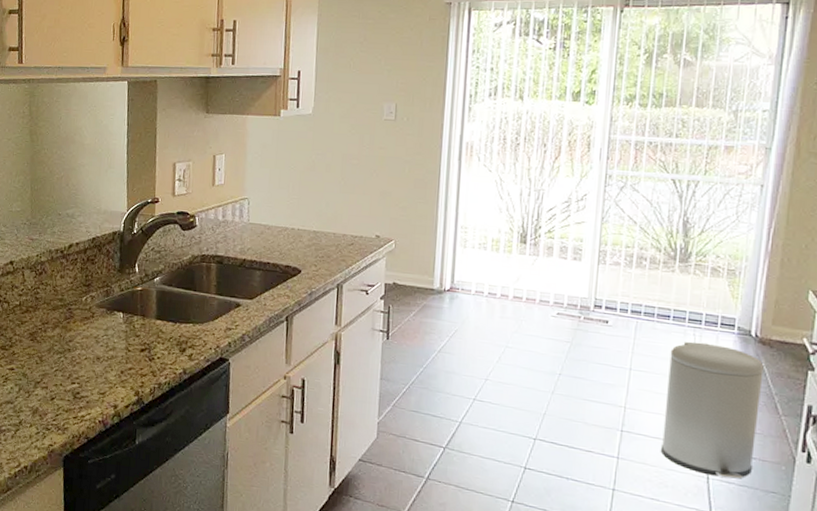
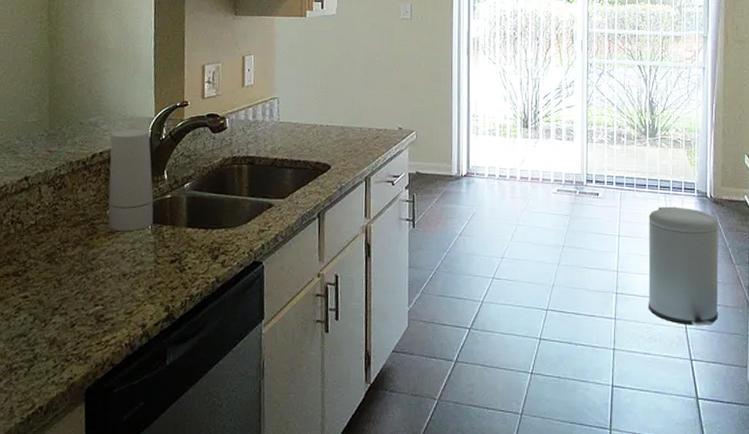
canister: none [83,222,126,319] -> present [108,128,154,232]

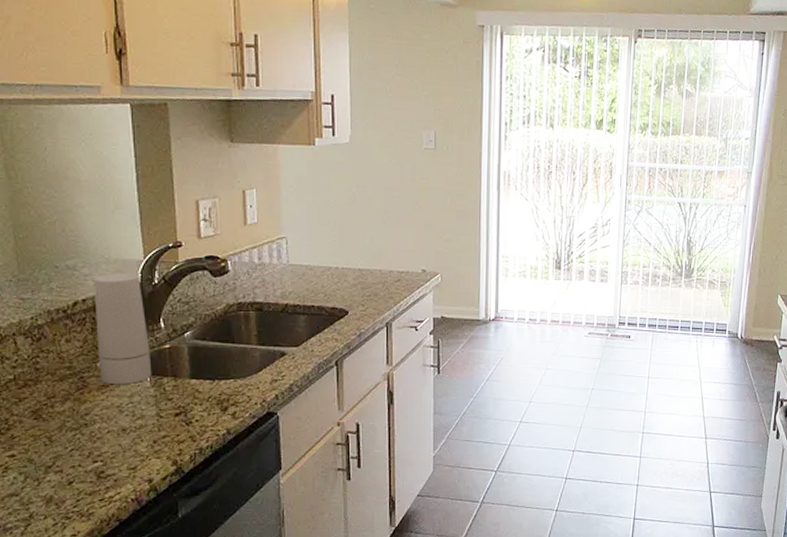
pedal bin: present [648,206,719,327] -> none [673,347,747,462]

